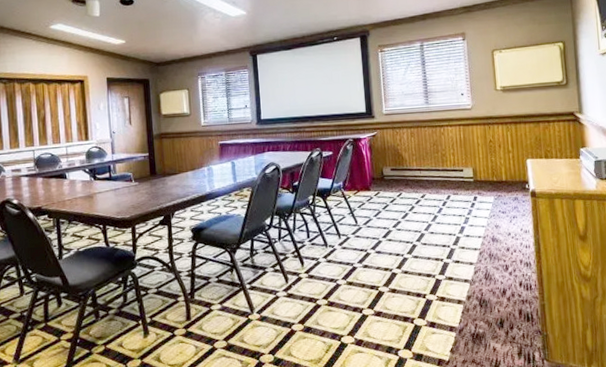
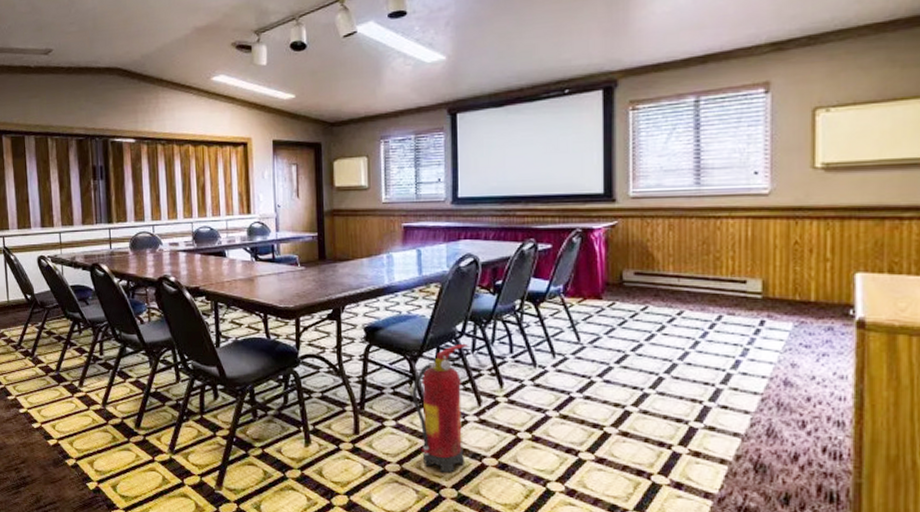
fire extinguisher: none [233,234,278,342] -> present [412,343,469,473]

